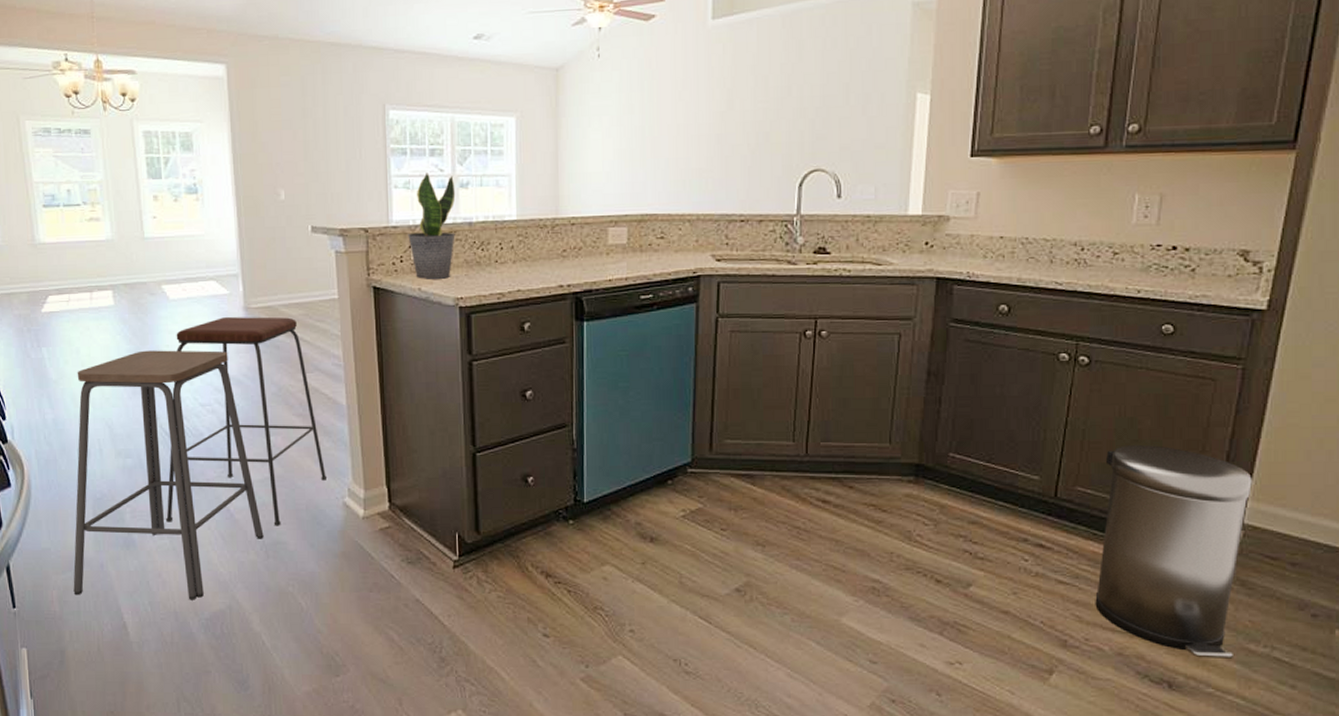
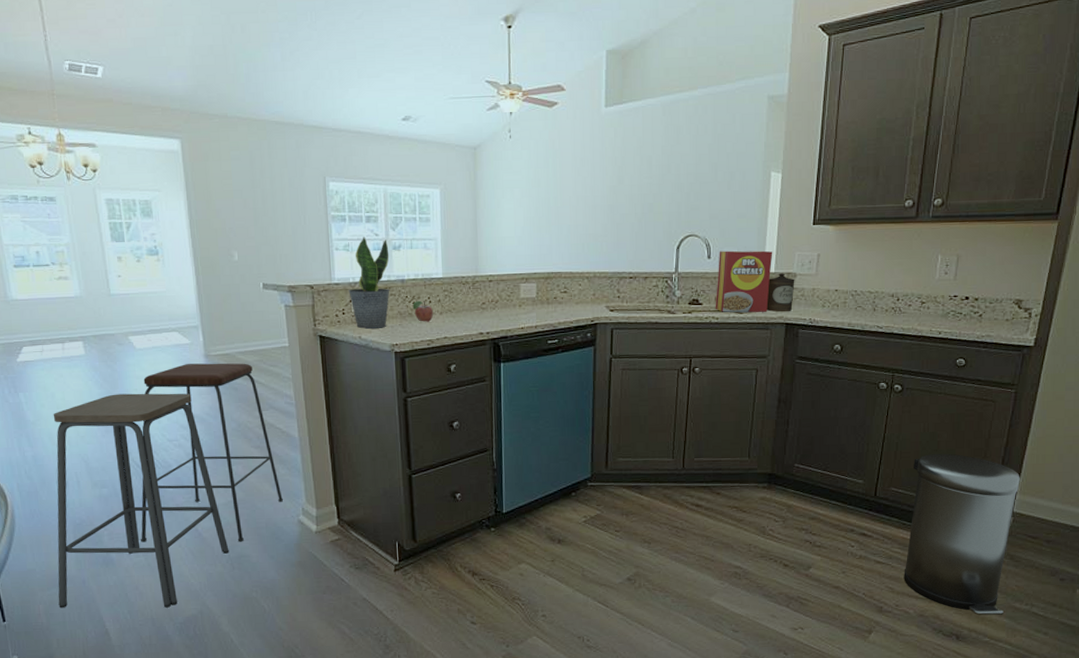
fruit: none [481,246,506,272] -> present [413,300,434,322]
cereal box: none [846,188,920,264] -> present [715,250,773,313]
canister: none [912,216,948,264] -> present [766,273,795,313]

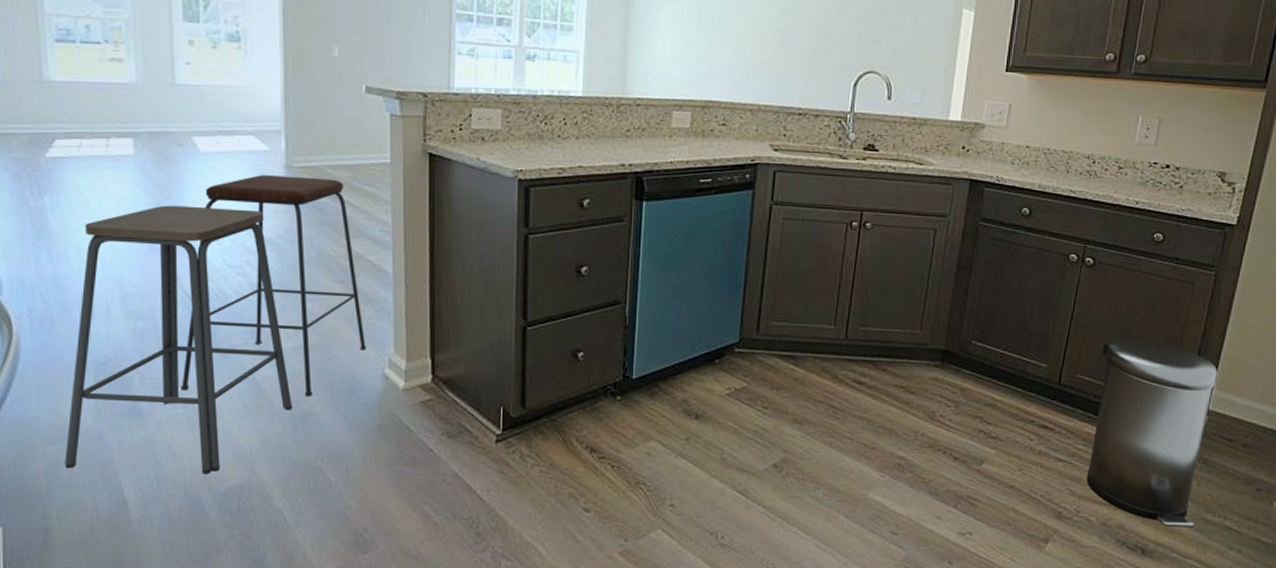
potted plant: present [348,237,390,329] -> none [469,42,522,150]
fruit: present [413,300,434,322] -> none [544,121,569,147]
cereal box: present [715,250,773,313] -> none [892,92,960,165]
canister: present [766,273,795,313] -> none [950,122,983,167]

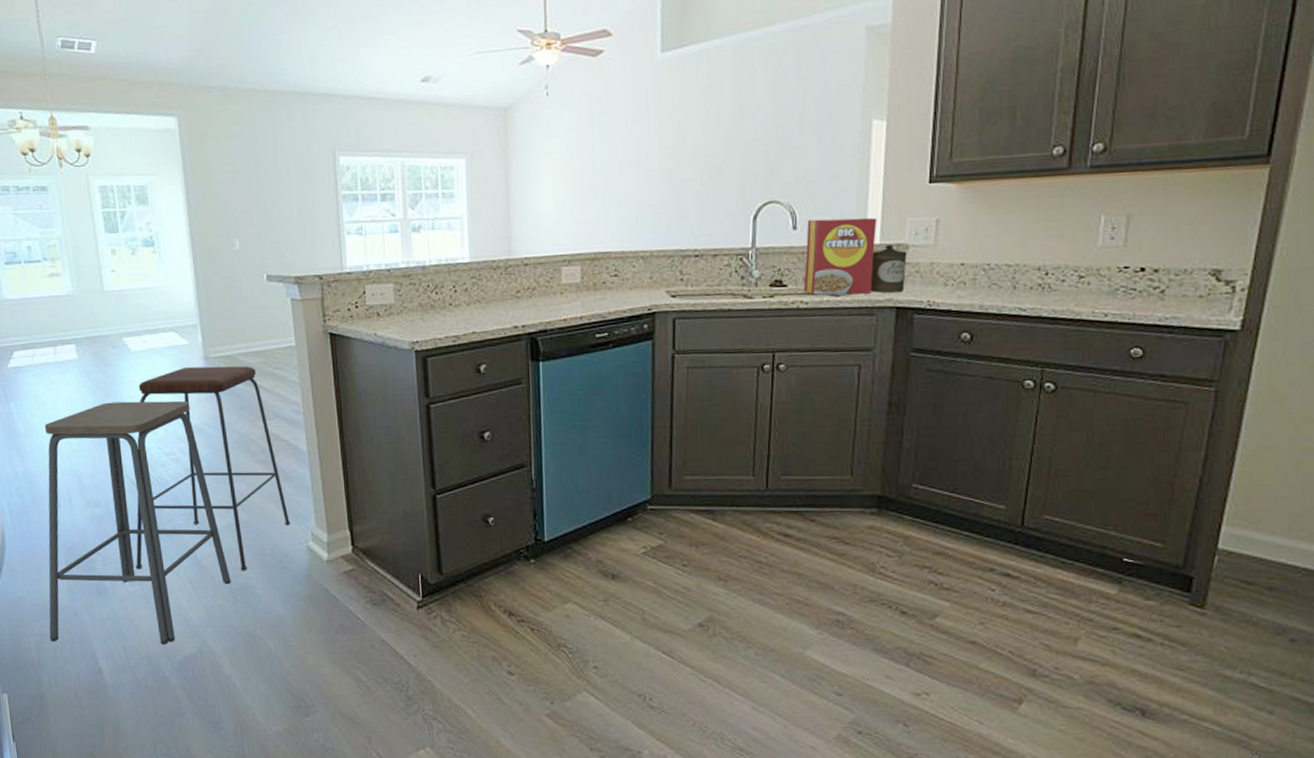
cereal box: none [892,92,960,165] -> present [803,217,877,295]
canister: none [950,122,983,167] -> present [870,244,907,294]
pedal bin: present [1086,338,1217,527] -> none [1064,471,1226,685]

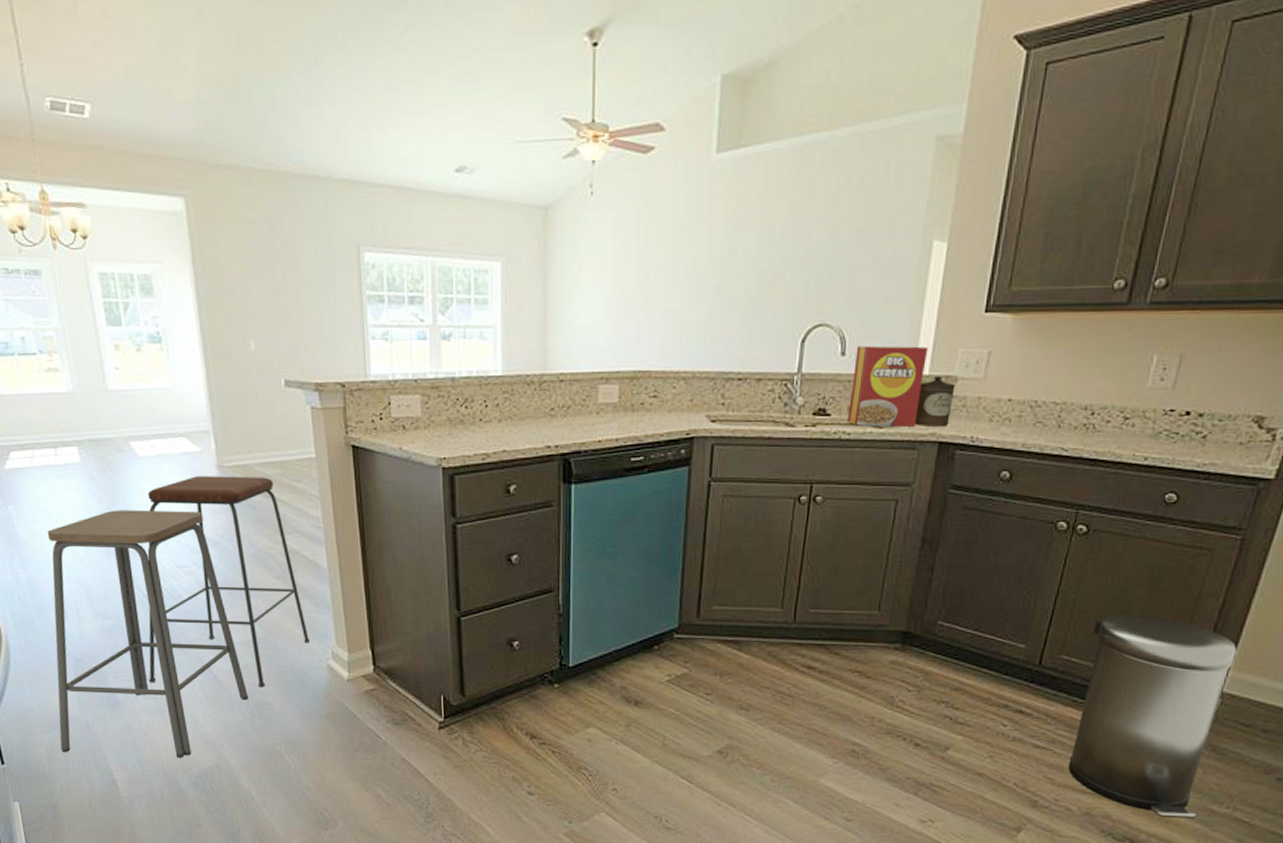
pedal bin: none [1064,471,1226,685] -> present [1068,615,1237,819]

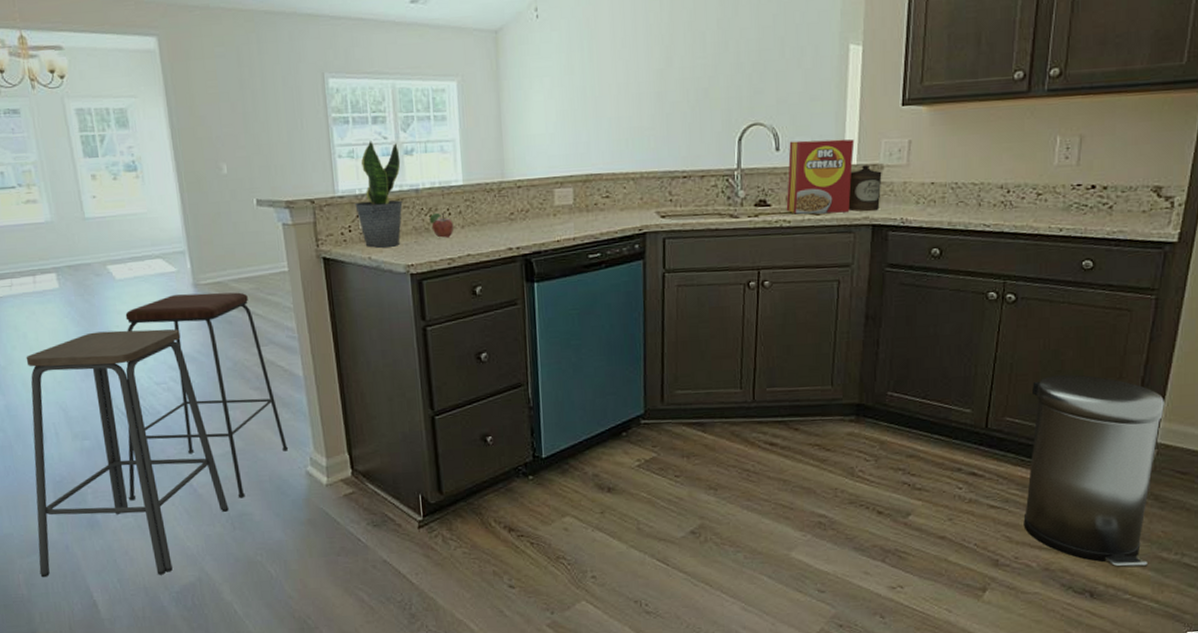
potted plant: none [387,323,437,438] -> present [355,141,403,248]
fruit: none [465,404,491,431] -> present [429,212,454,238]

